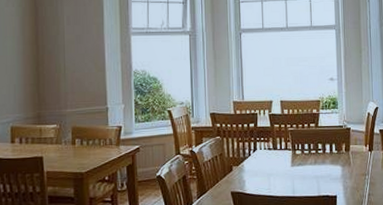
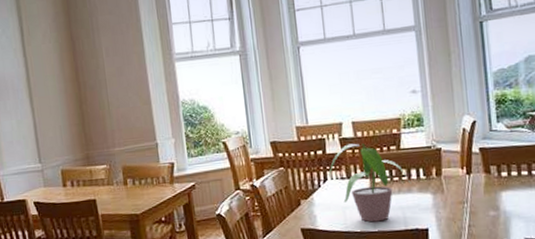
potted plant: none [258,119,325,189] -> present [328,143,412,222]

